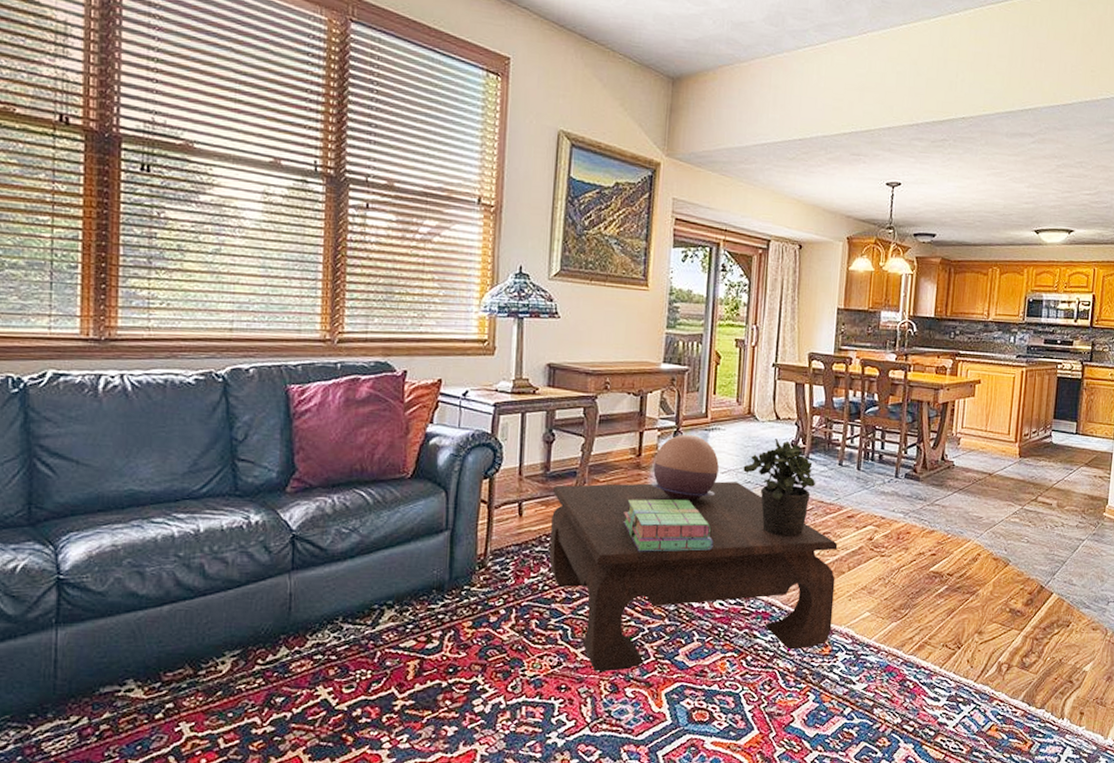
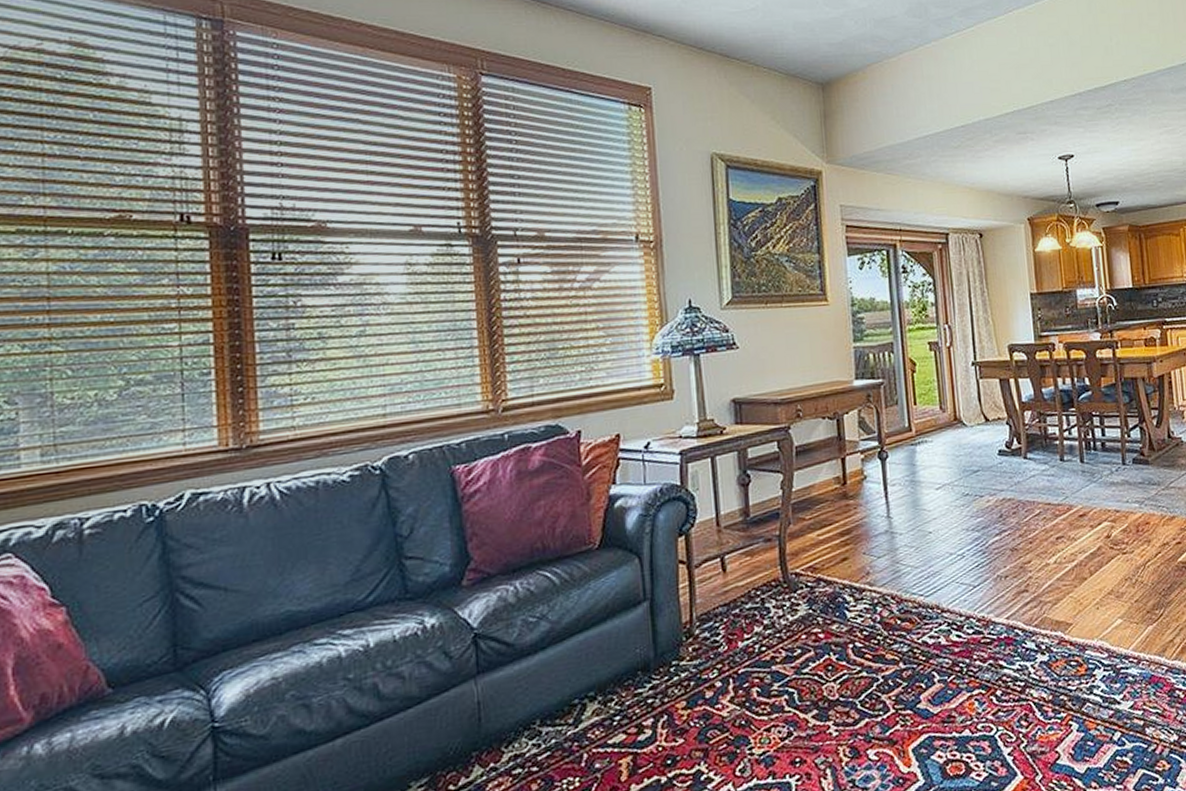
coffee table: present [549,481,838,672] -> none [756,496,1084,737]
stack of books: present [623,499,714,552] -> none [837,525,940,592]
decorative bowl: present [651,434,719,502] -> none [861,451,933,528]
potted plant: present [743,439,816,537] -> none [958,442,1040,550]

